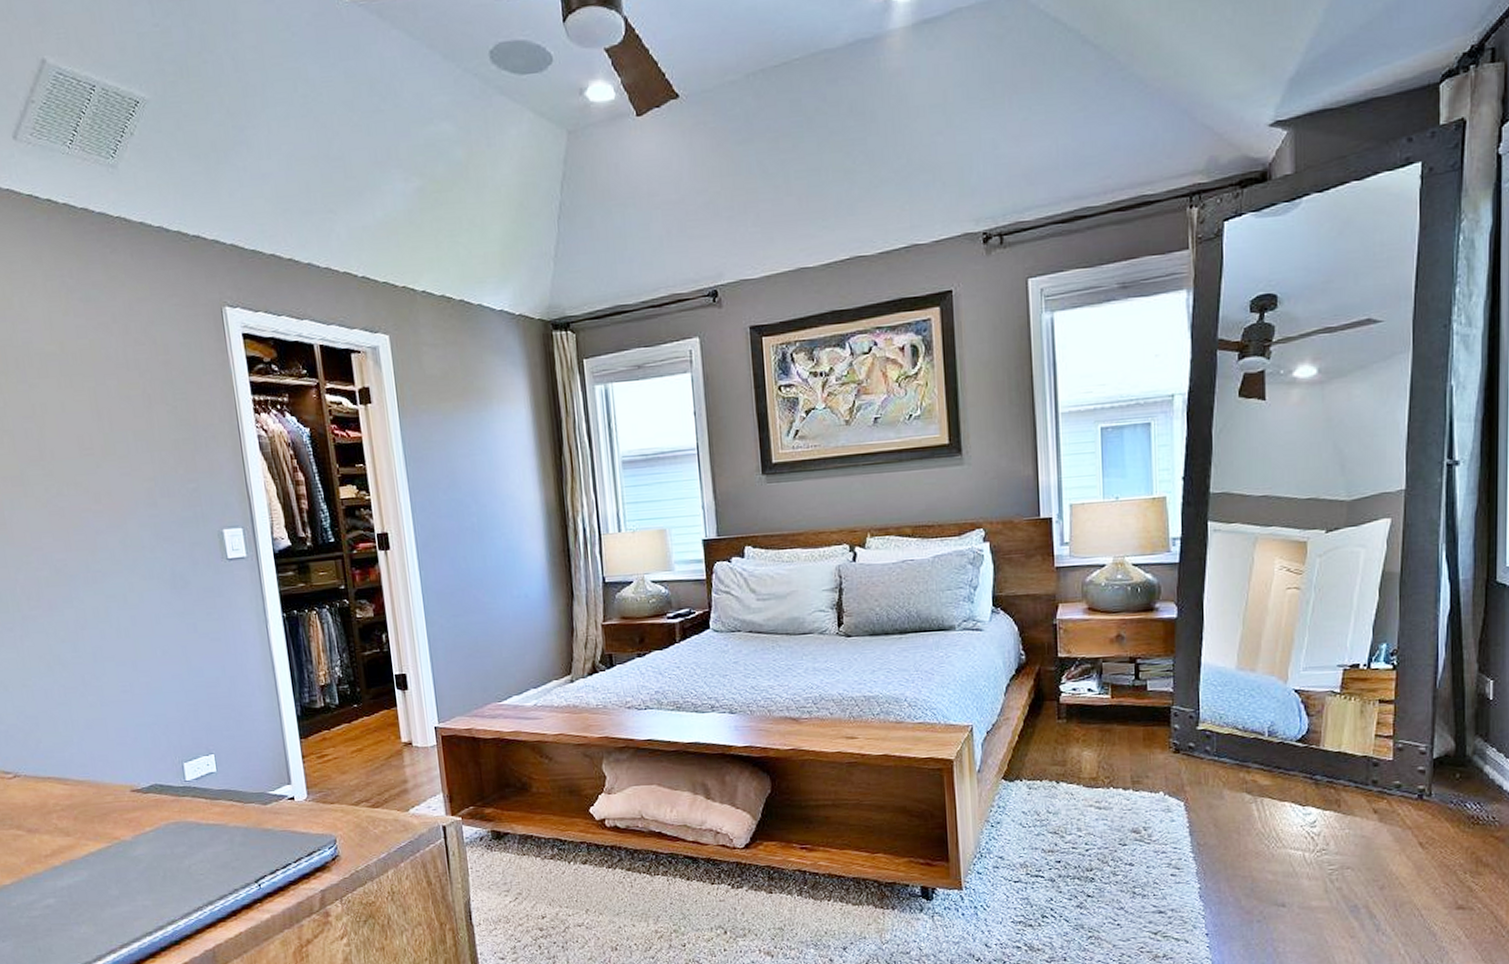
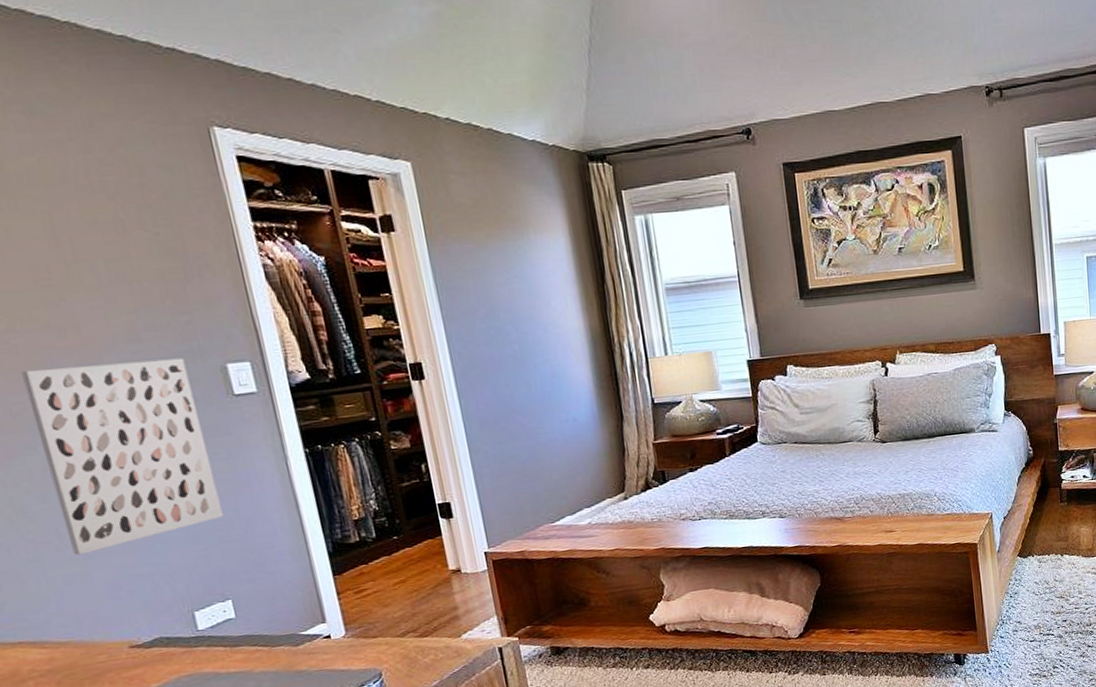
wall art: none [65,522,212,702] -> present [21,358,223,555]

